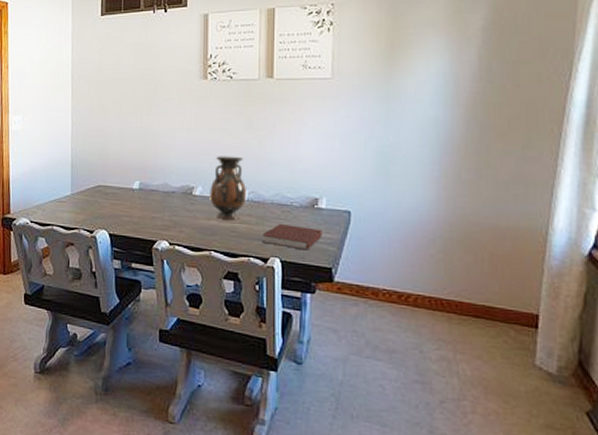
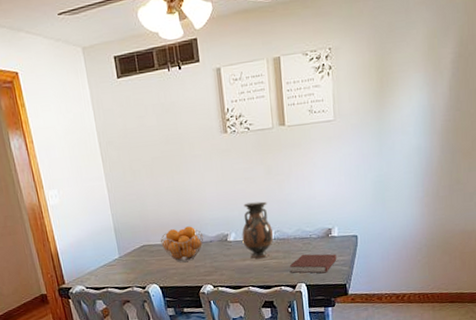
fruit basket: none [117,172,166,210] -> present [160,226,204,262]

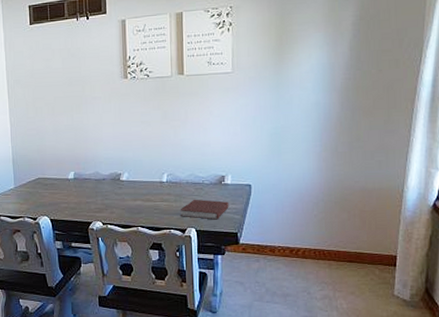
fruit basket: present [160,226,204,262] -> none [54,163,97,197]
vase: present [241,201,274,259] -> none [134,144,166,199]

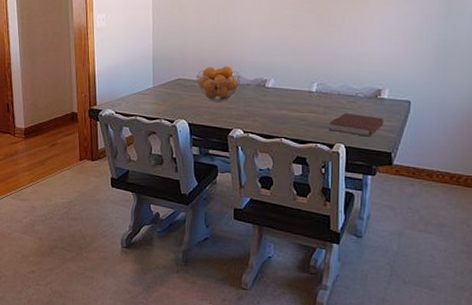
fruit basket: none [54,163,97,197] -> present [195,66,241,102]

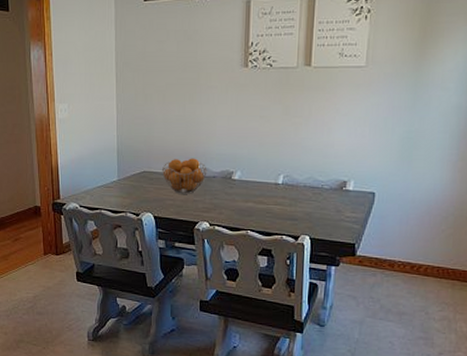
notebook: present [328,112,384,137] -> none [294,204,349,228]

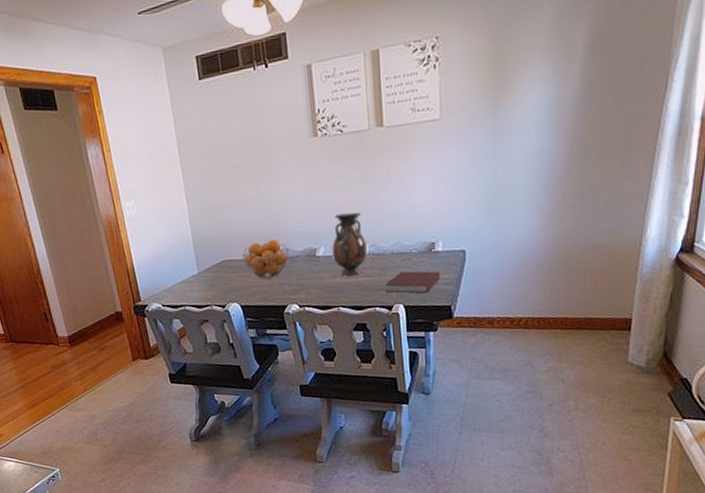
vase: none [247,142,283,202] -> present [332,212,368,276]
notebook: none [294,204,349,228] -> present [385,271,441,293]

